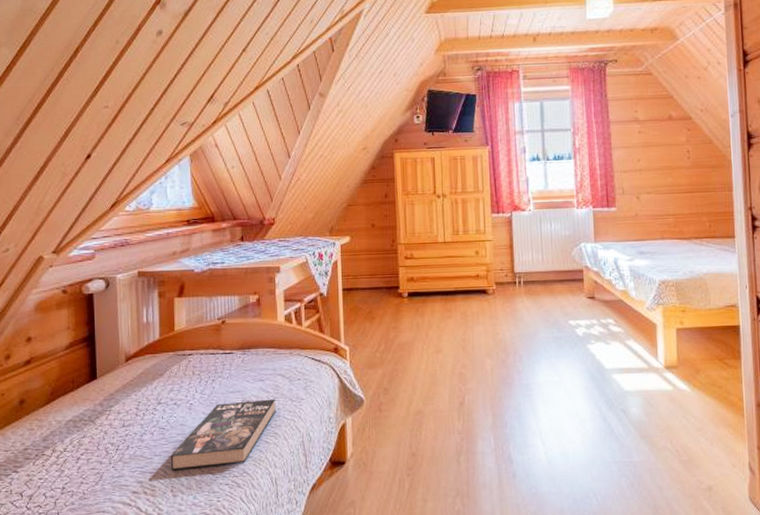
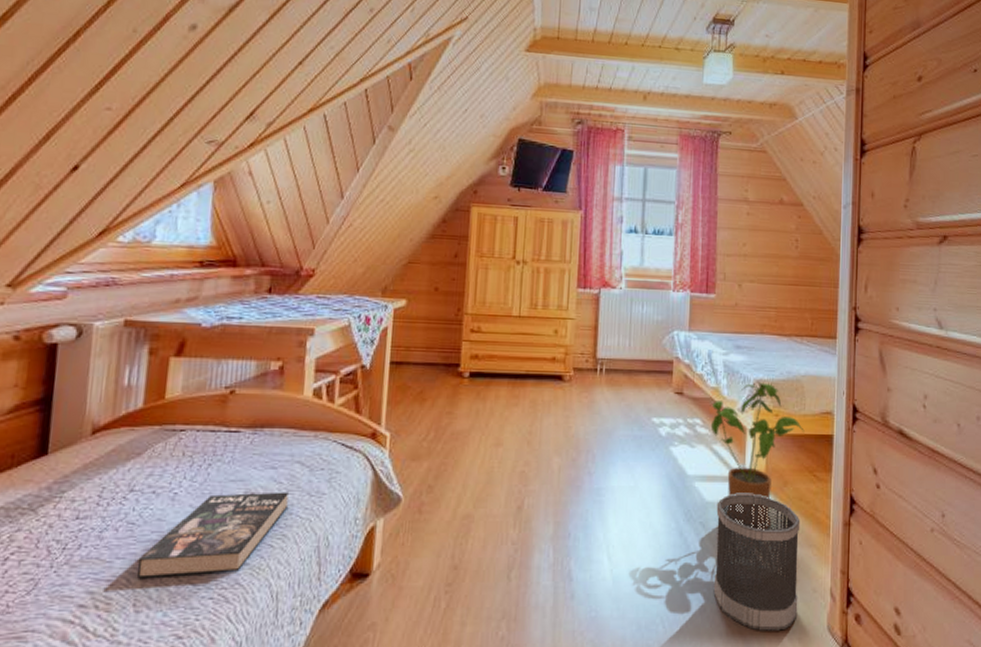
house plant: none [622,283,711,414] -> present [710,382,805,530]
wastebasket: none [635,382,720,502] -> present [713,494,801,631]

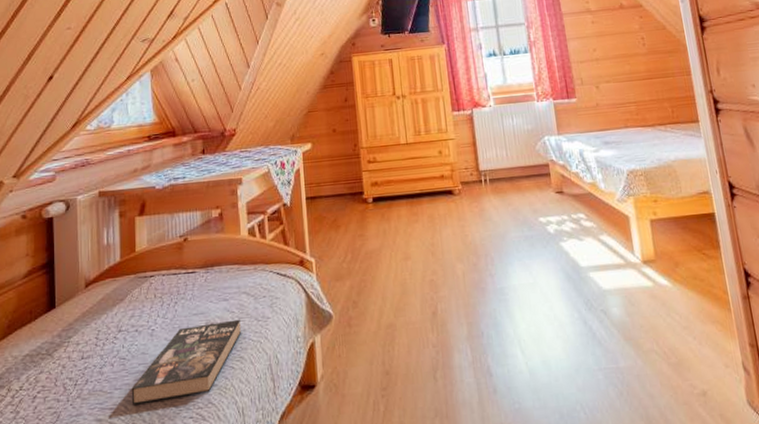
house plant: present [710,382,805,530] -> none [592,172,686,312]
wastebasket: present [713,494,801,631] -> none [613,278,714,410]

